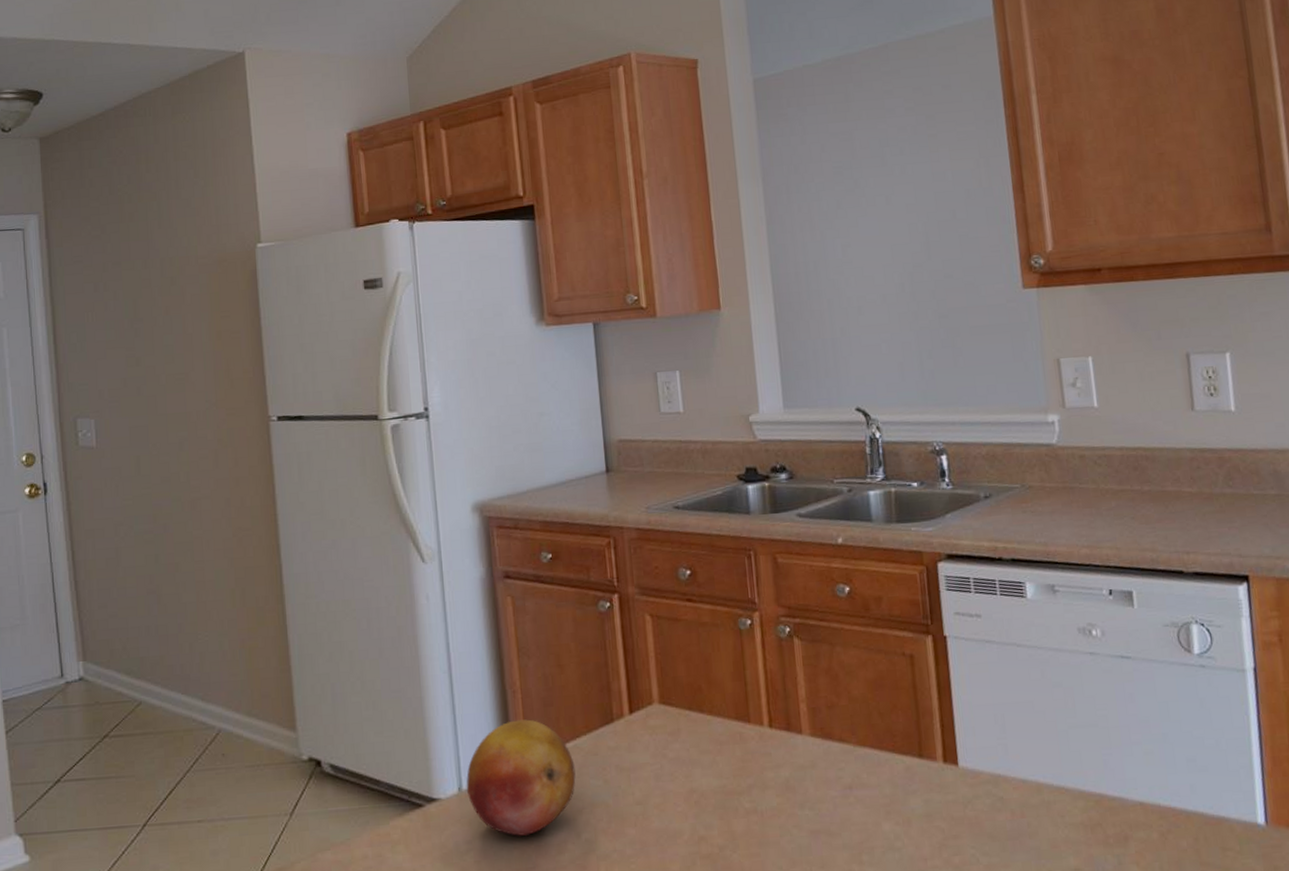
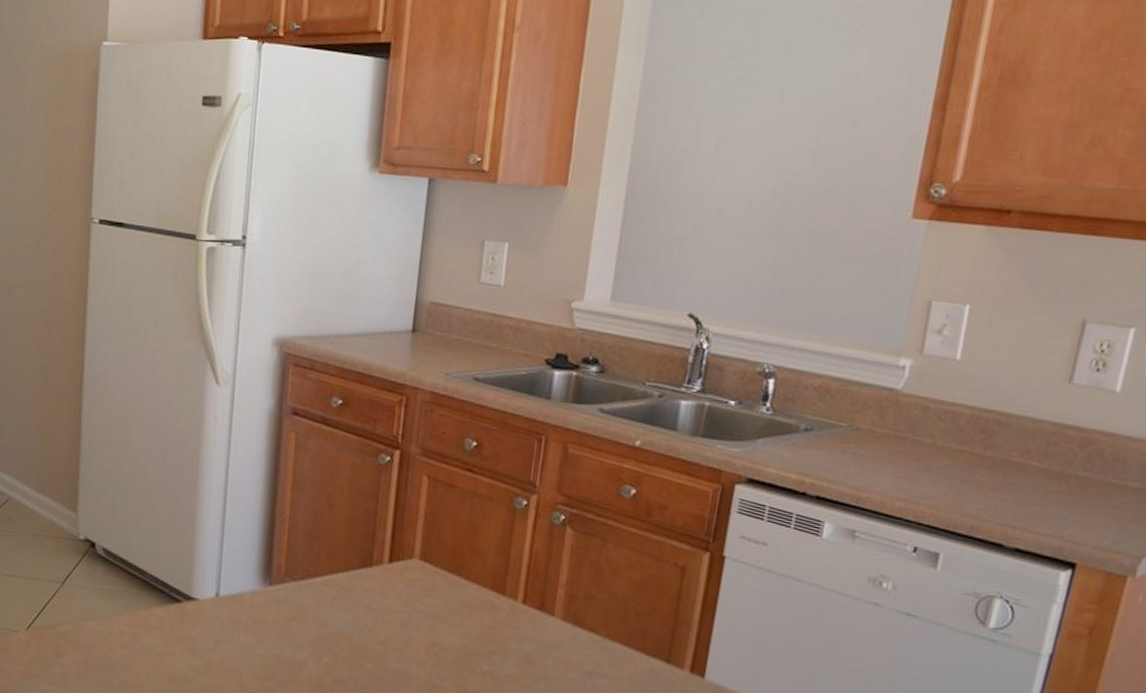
fruit: present [466,719,576,836] -> none [223,545,328,648]

